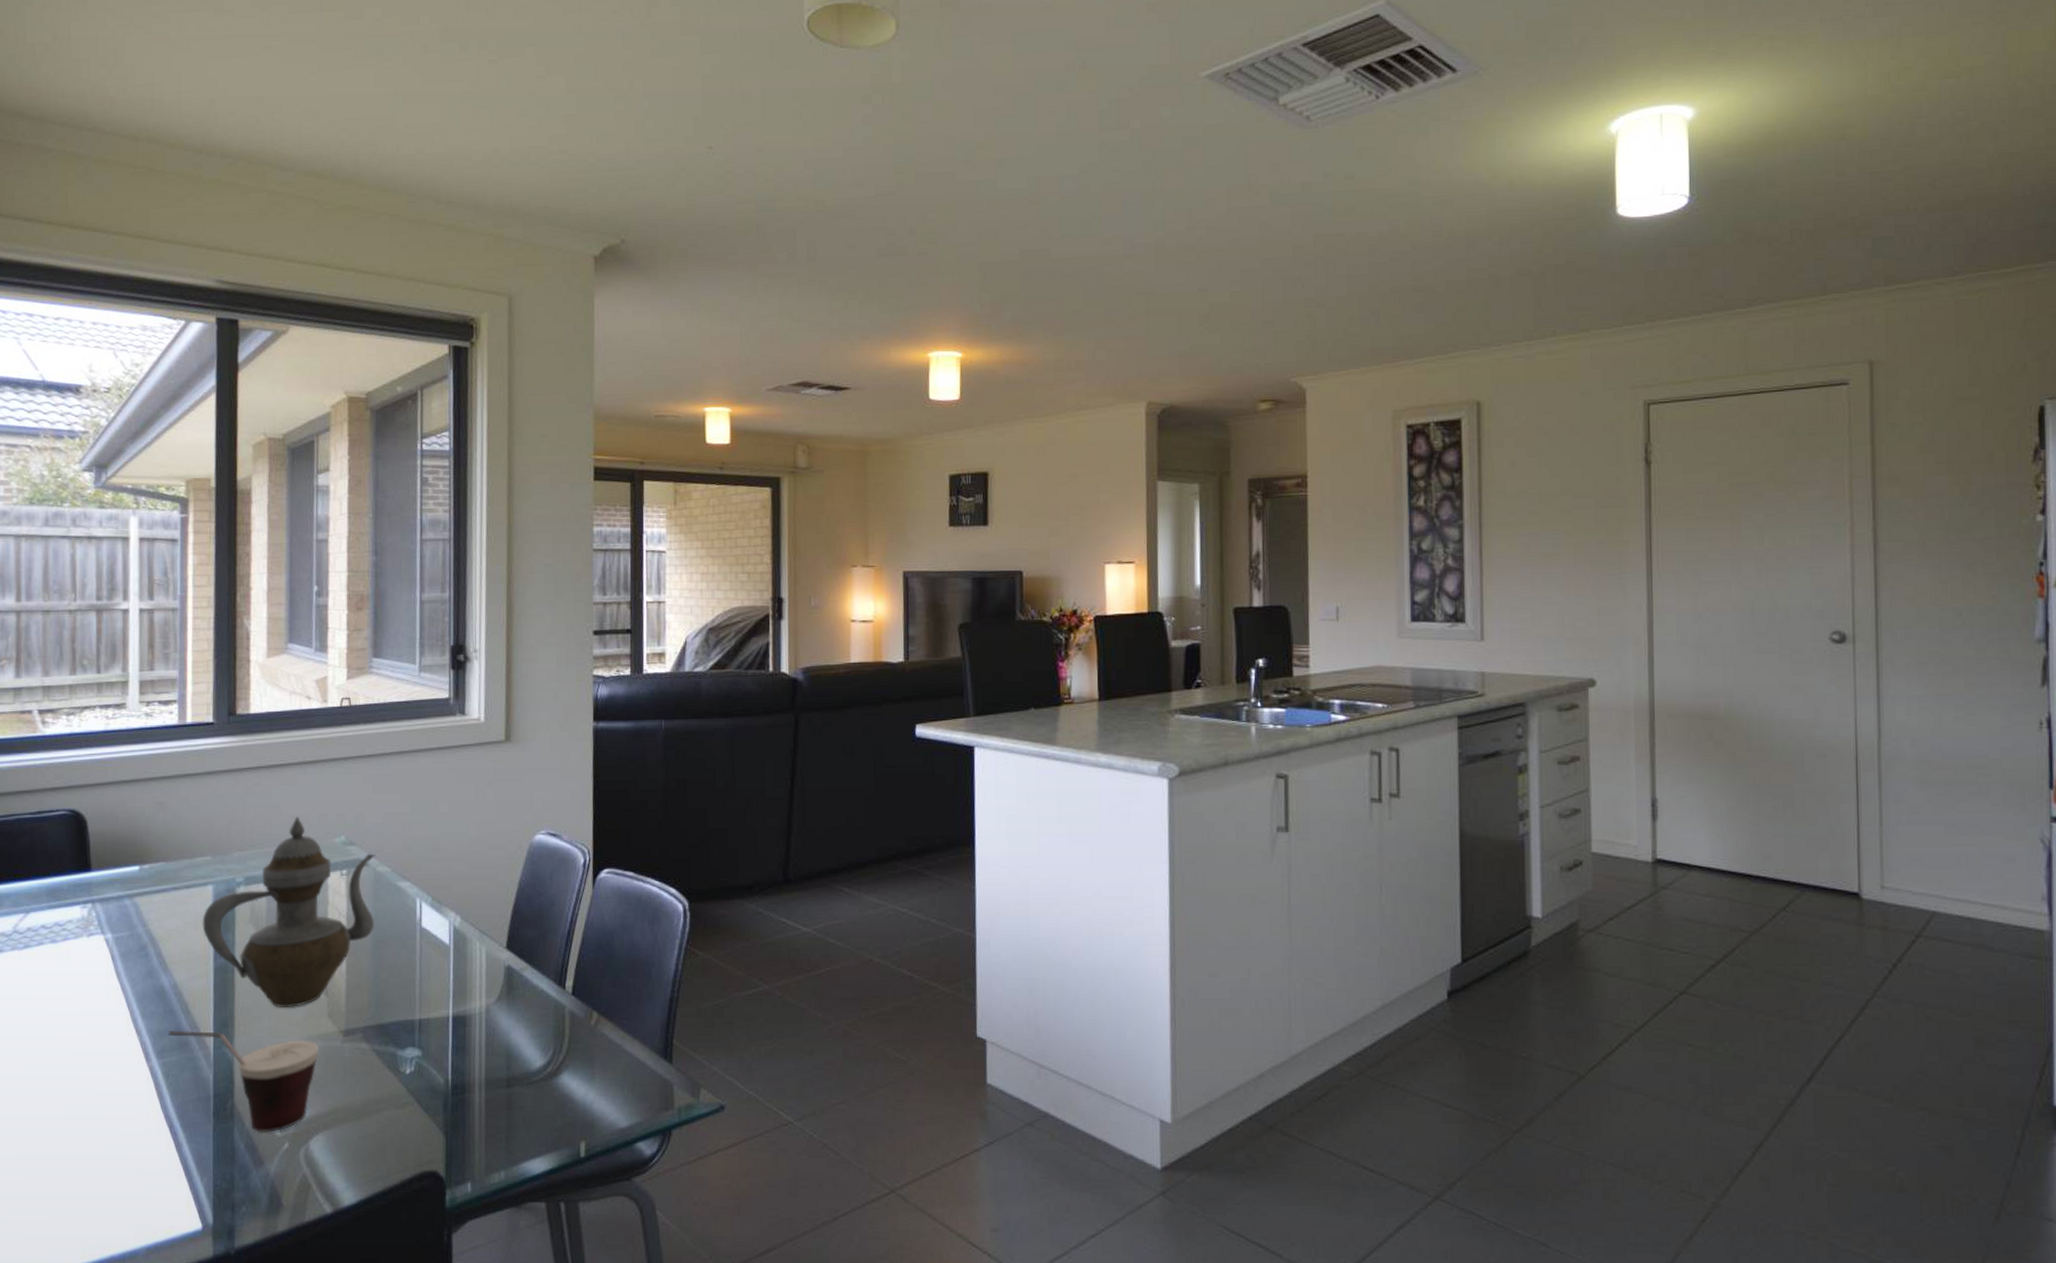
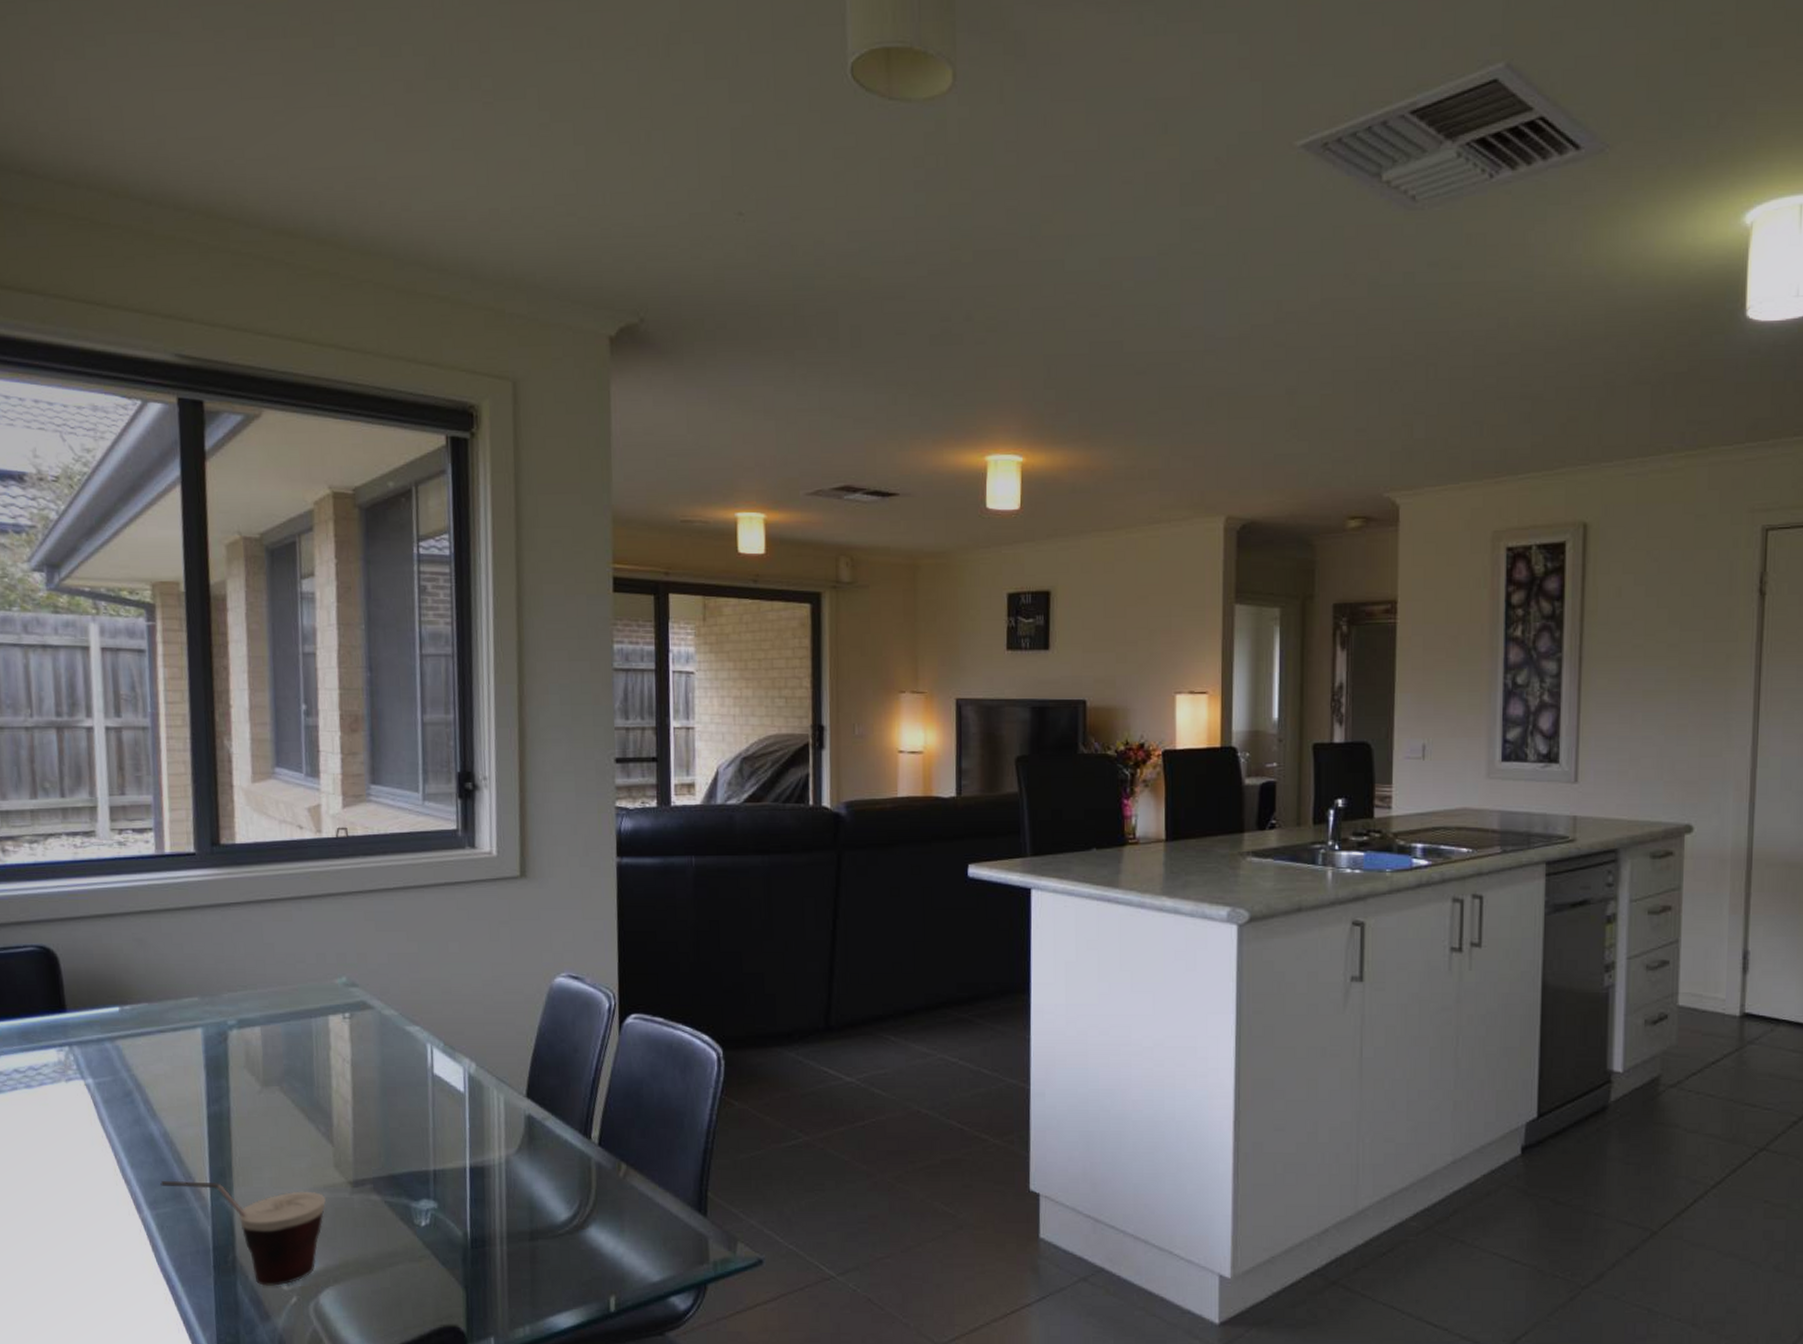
teapot: present [202,816,376,1007] -> none [192,955,382,1157]

